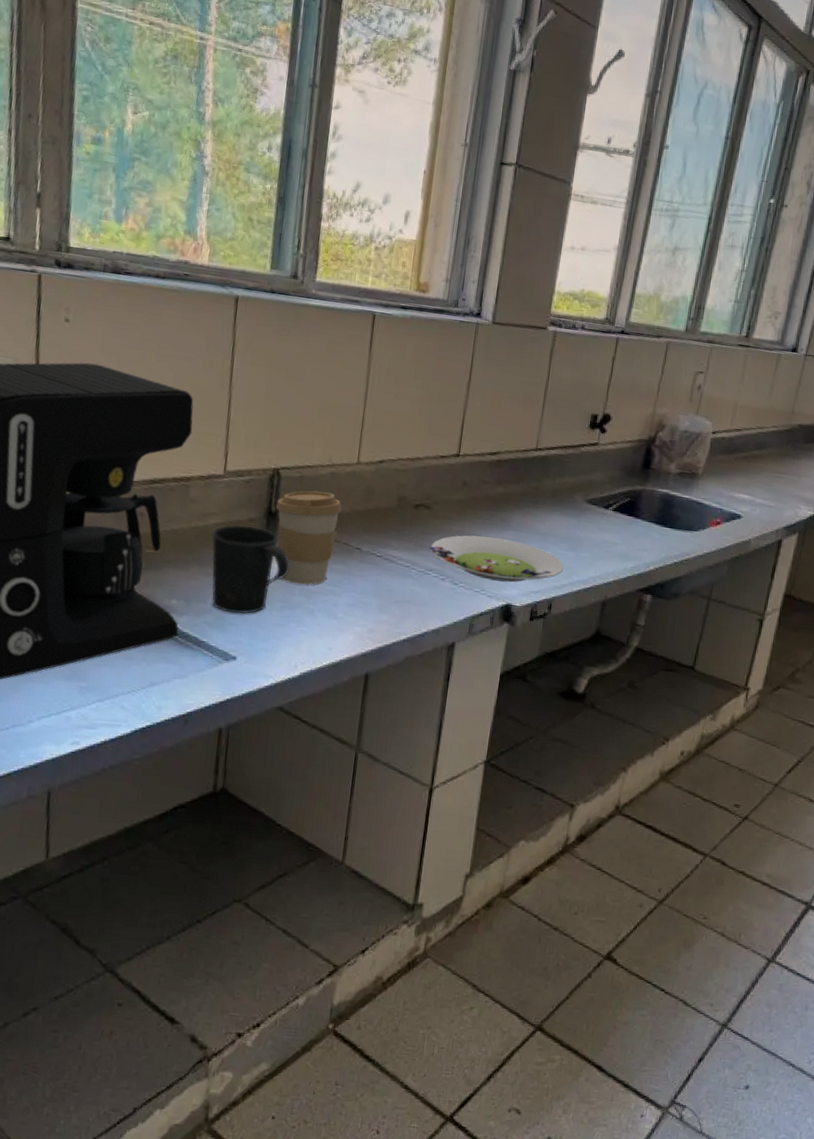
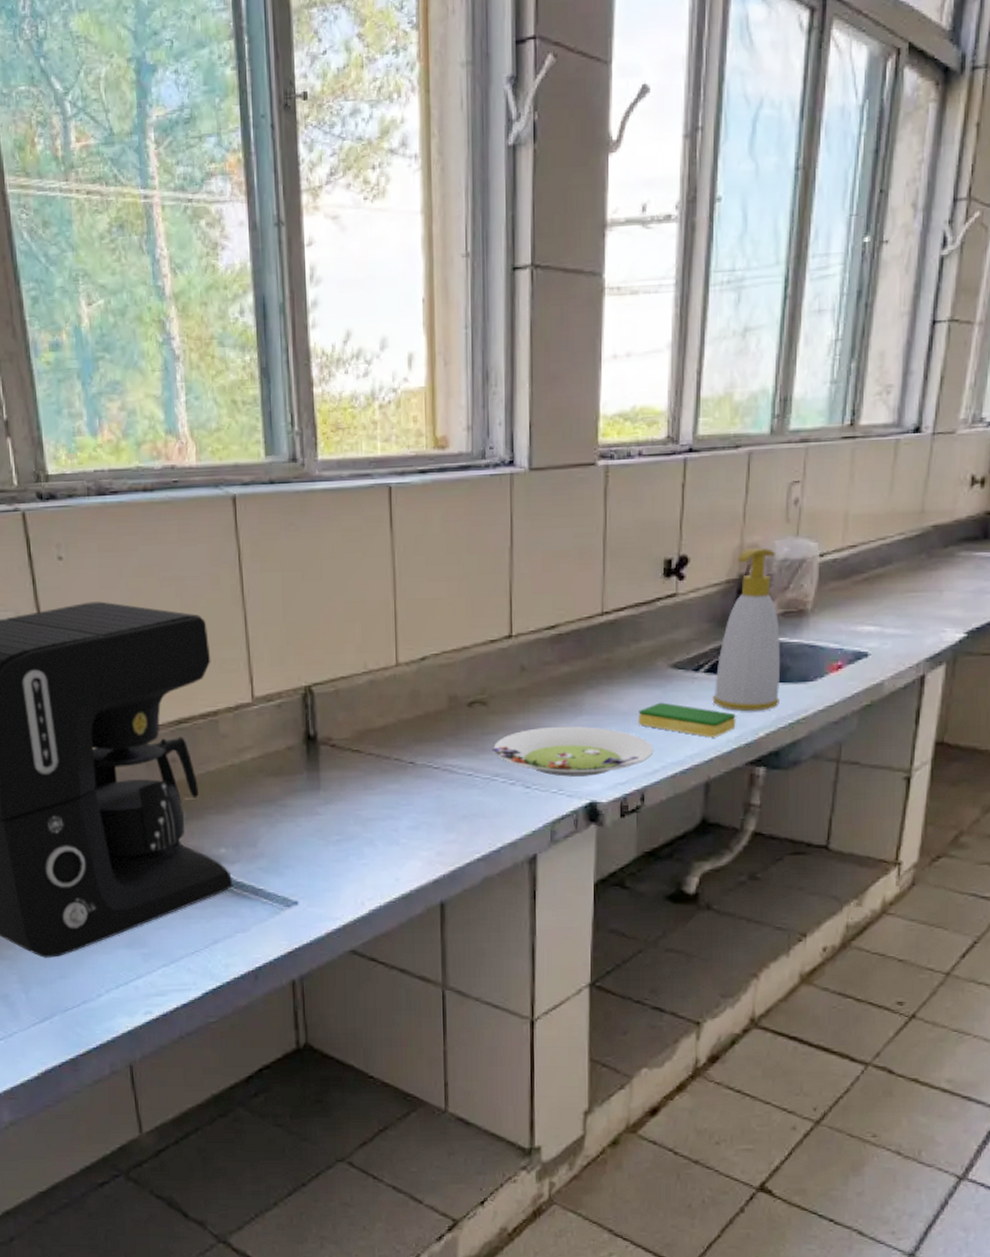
mug: present [211,524,290,614] -> none [250,755,340,854]
coffee cup: present [275,490,342,585] -> none [313,704,387,813]
dish sponge: none [554,529,634,565] -> present [639,702,736,738]
soap bottle: none [616,417,679,549] -> present [712,547,781,712]

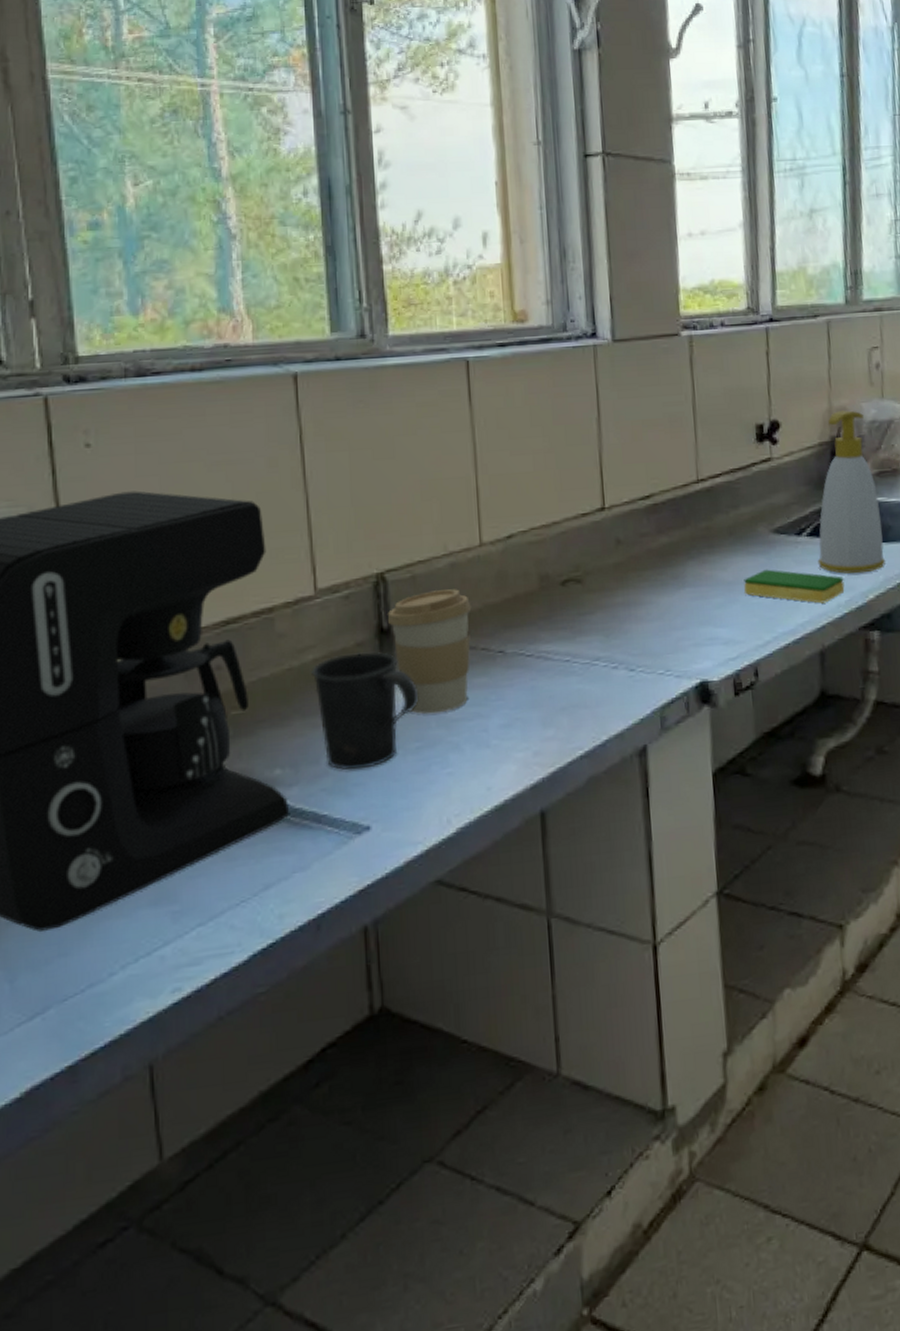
mug: none [250,755,340,854] -> present [311,652,419,770]
coffee cup: none [313,704,387,813] -> present [387,589,472,714]
salad plate: present [492,726,653,777] -> none [590,599,763,656]

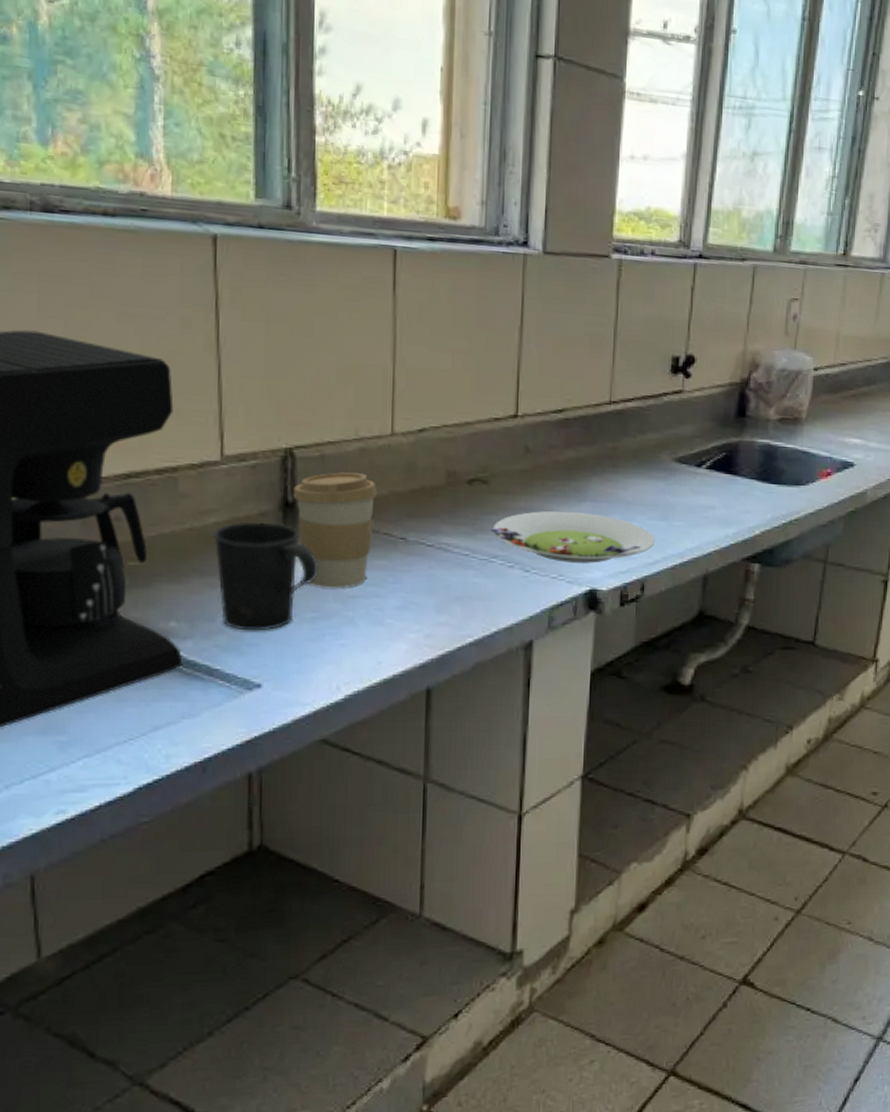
salad plate: none [590,599,763,656] -> present [491,510,655,563]
dish sponge: present [744,569,845,604] -> none [641,494,735,533]
soap bottle: present [817,410,886,574] -> none [712,355,778,510]

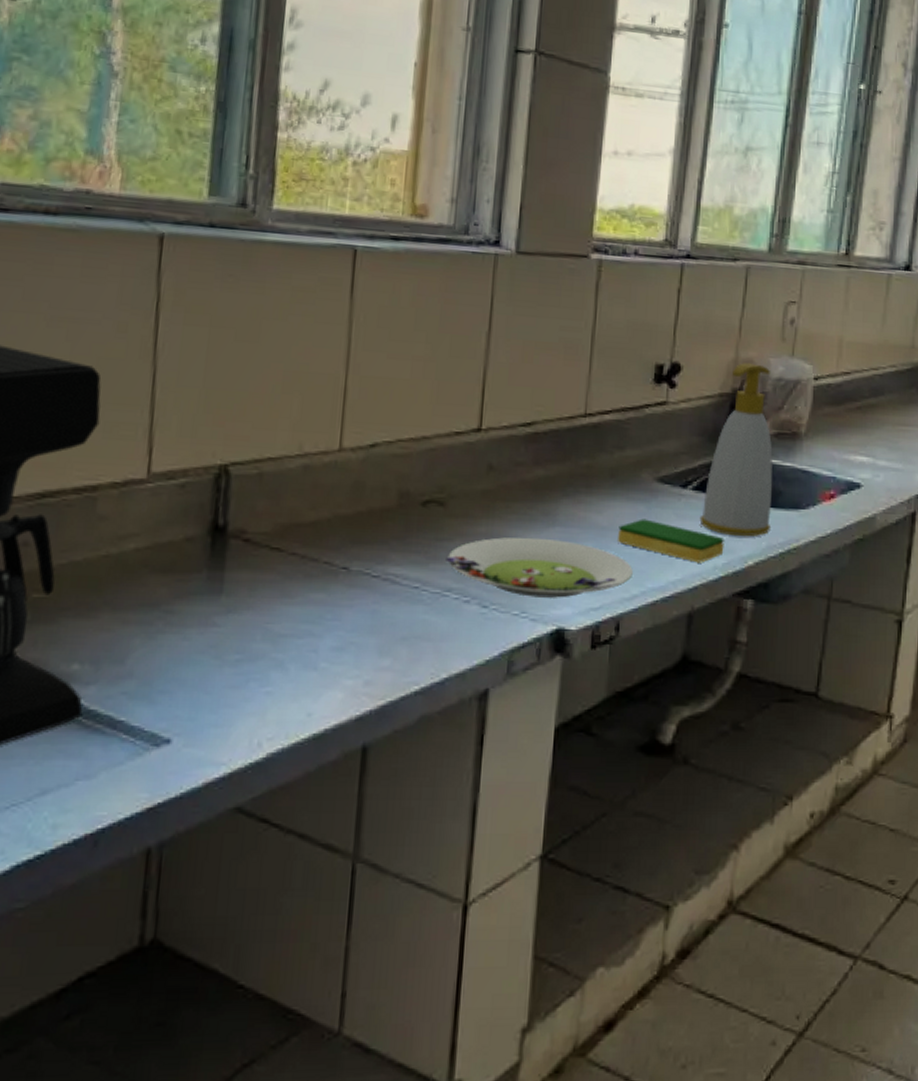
mug: present [212,521,319,631] -> none [130,547,247,676]
coffee cup: present [292,472,378,589] -> none [224,492,320,626]
dish sponge: none [641,494,735,533] -> present [618,519,724,563]
soap bottle: none [712,355,778,510] -> present [699,363,774,537]

